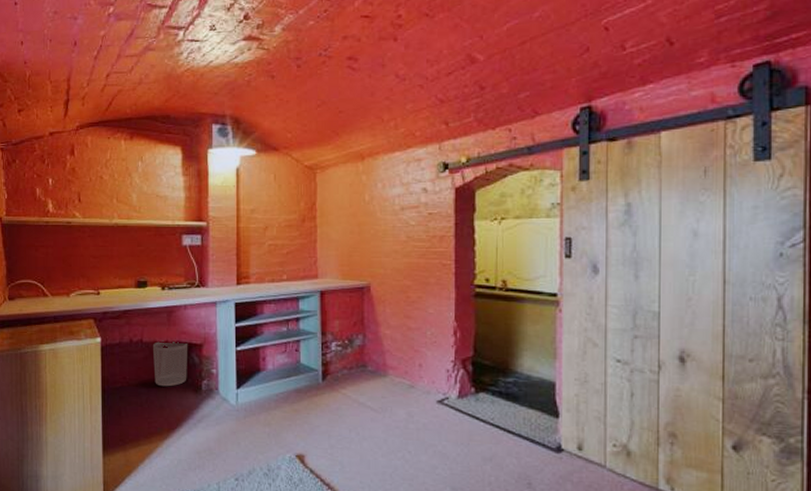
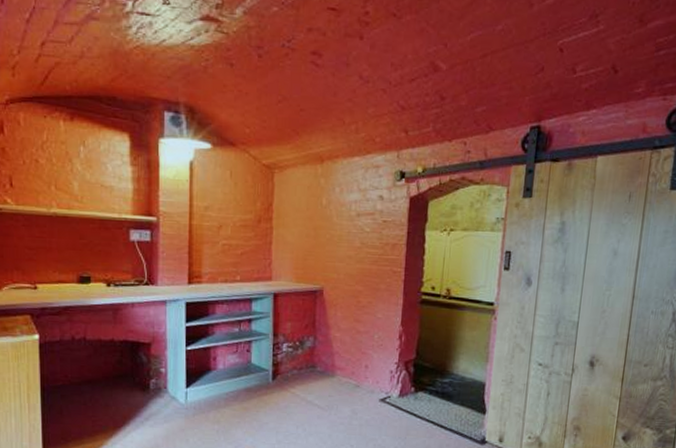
waste bin: present [152,340,187,387] -> none [96,338,135,386]

